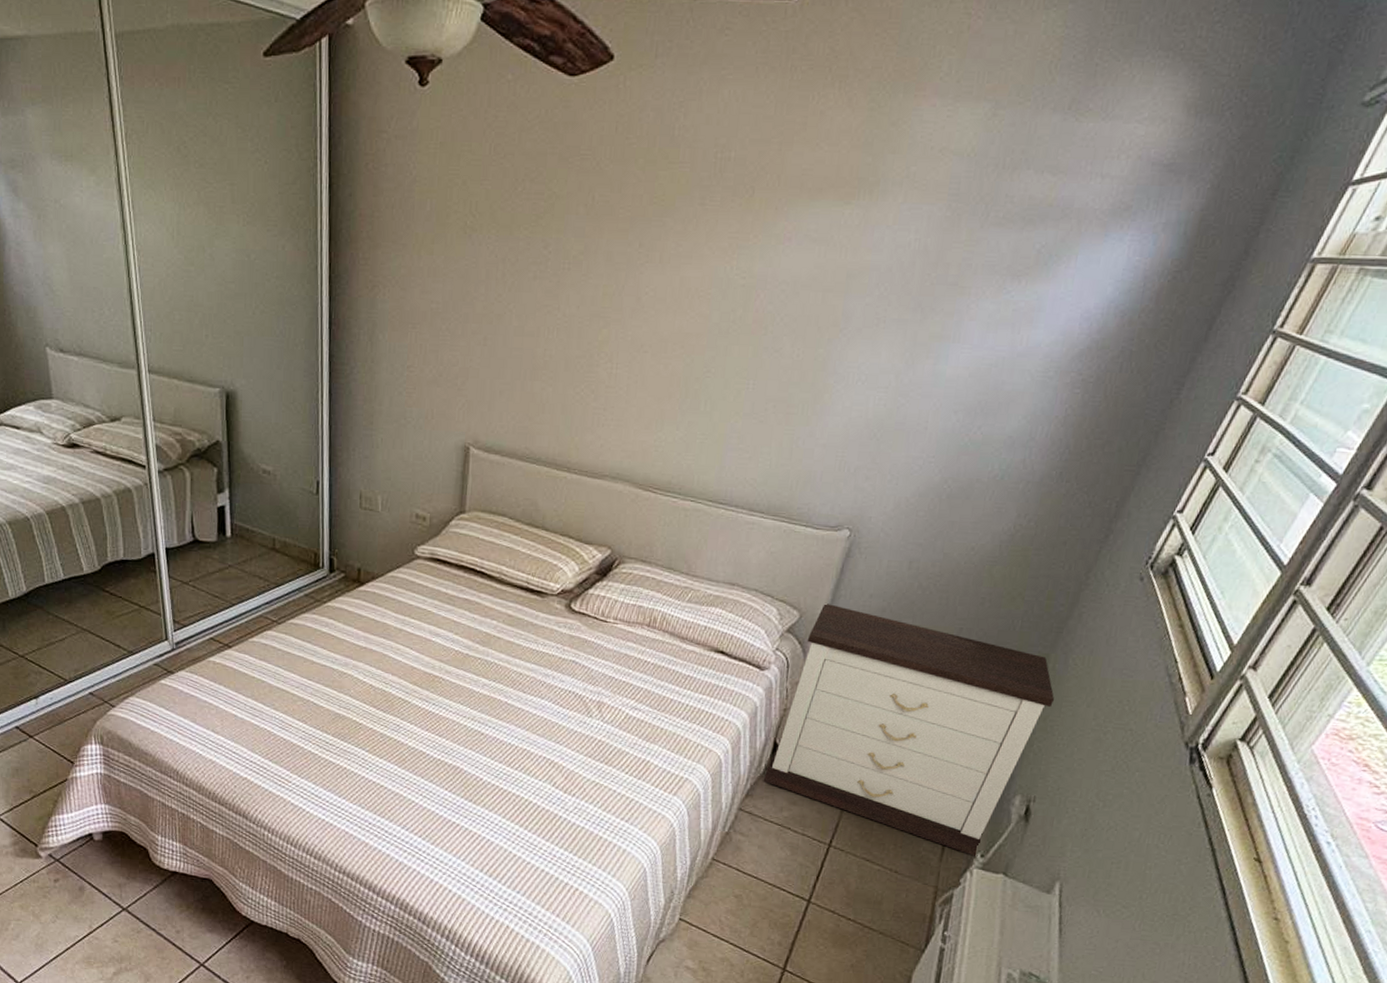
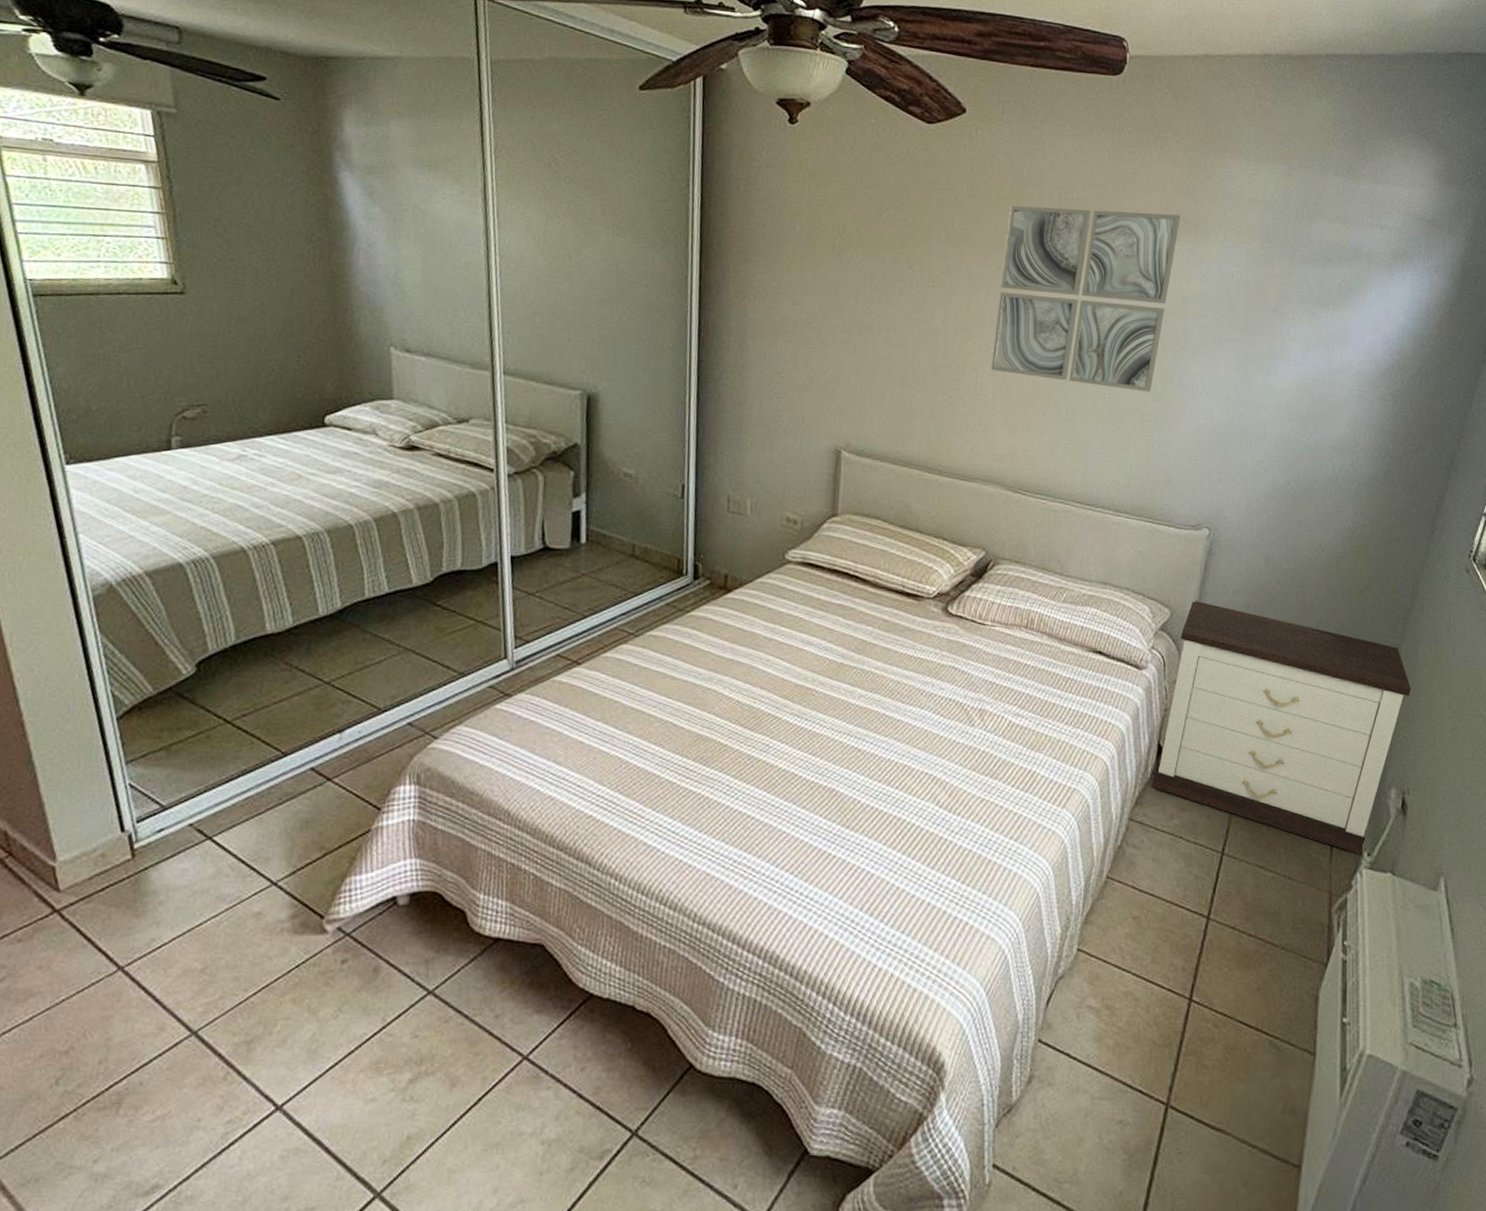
wall art: none [626,170,854,382] -> present [991,205,1180,392]

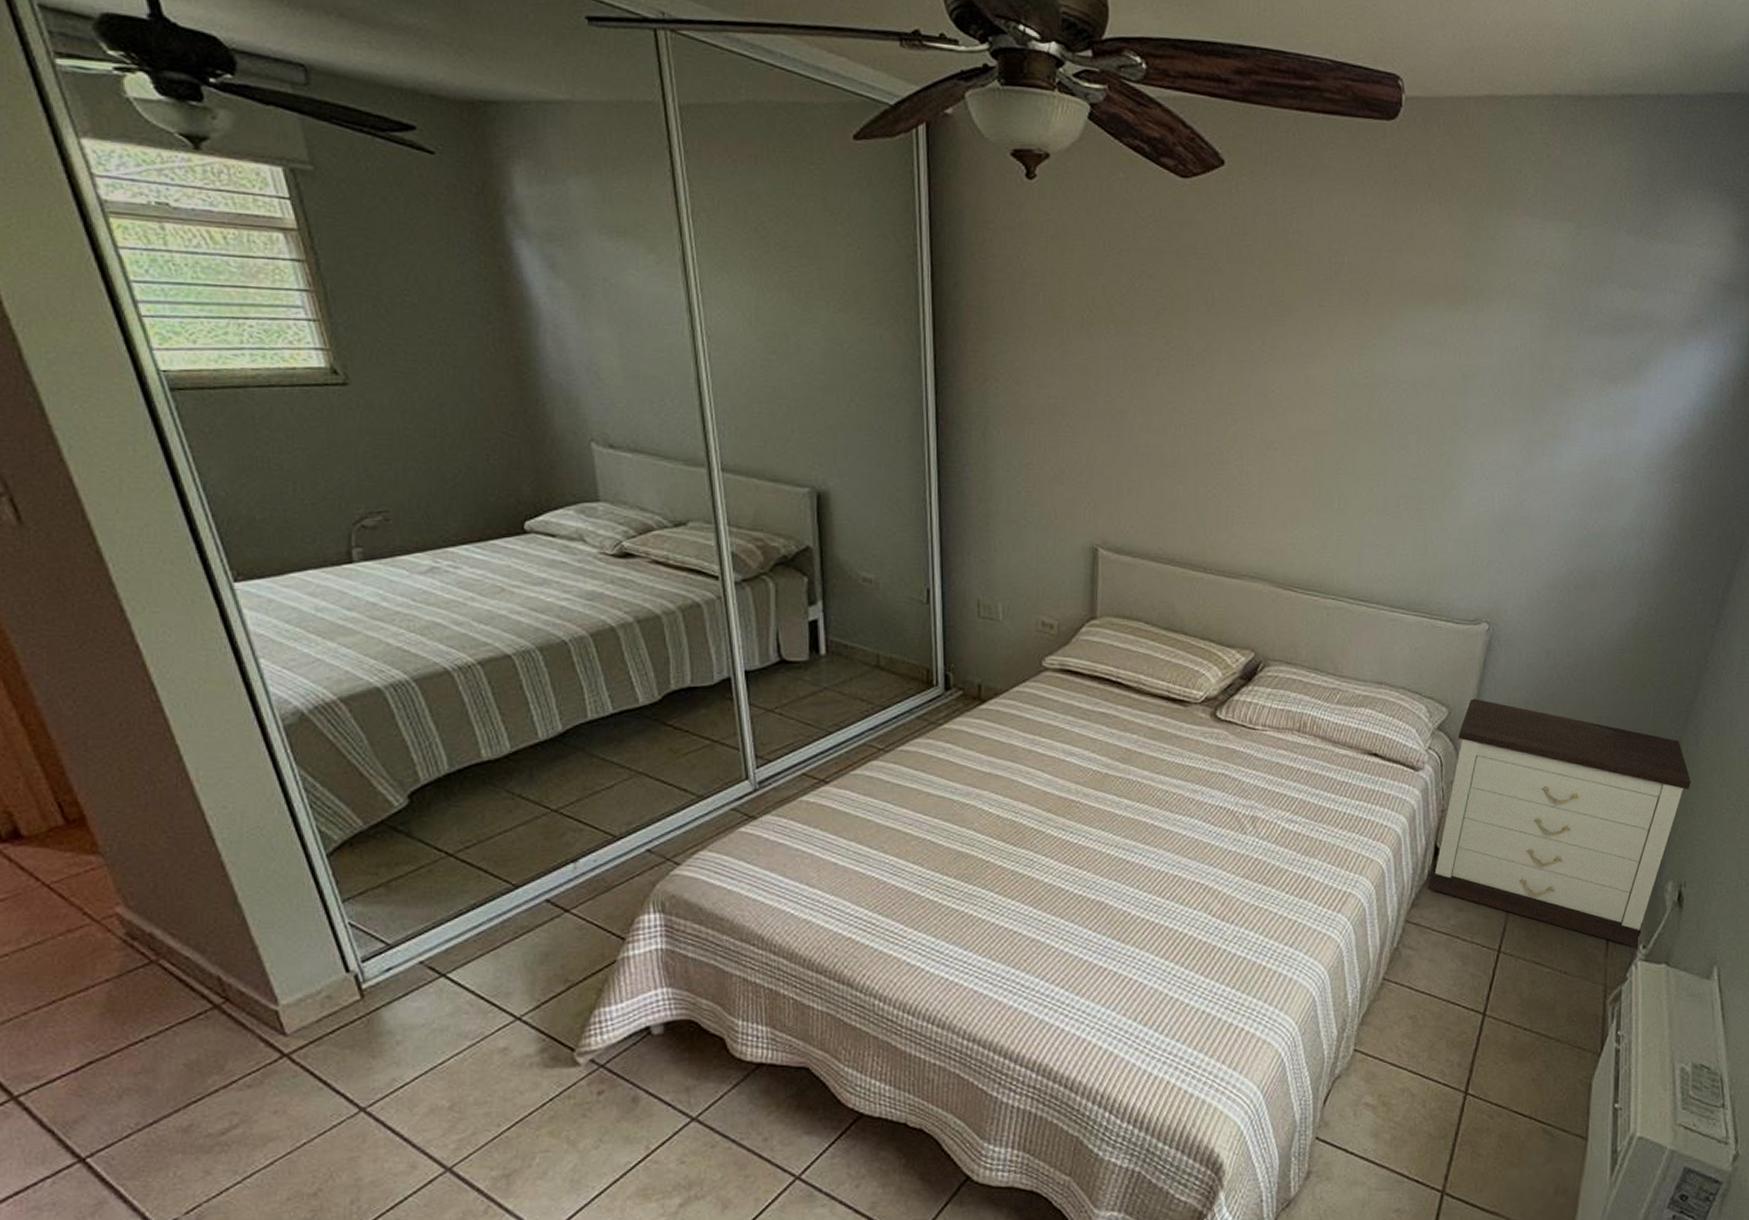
wall art: present [991,205,1180,392] -> none [1257,271,1460,478]

